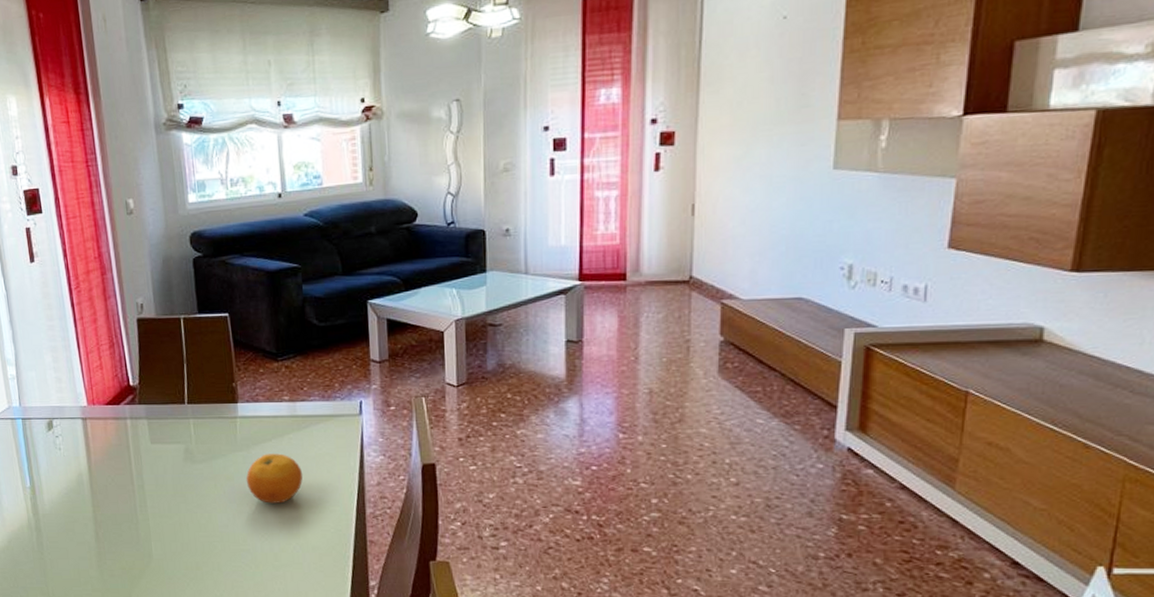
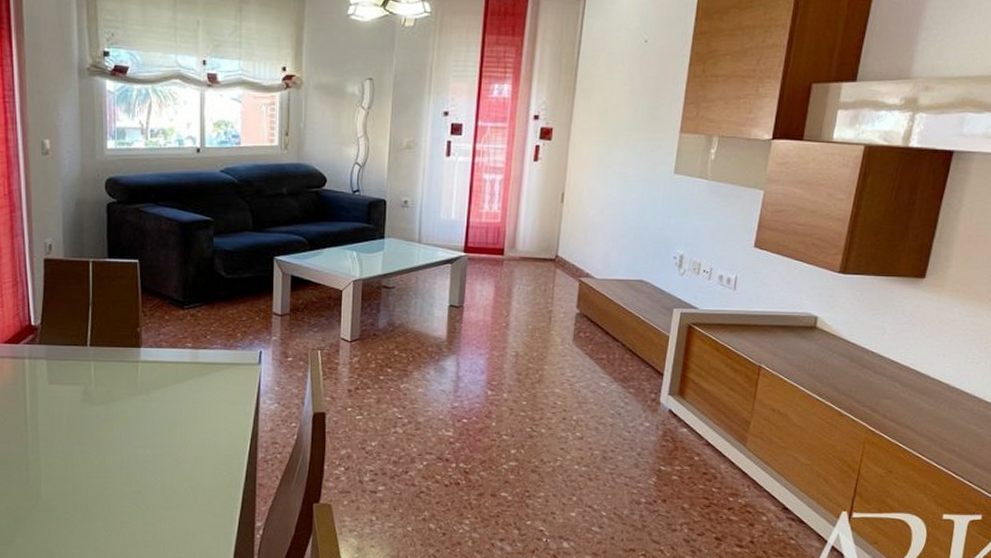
fruit: present [246,453,303,504] -> none [143,398,200,447]

